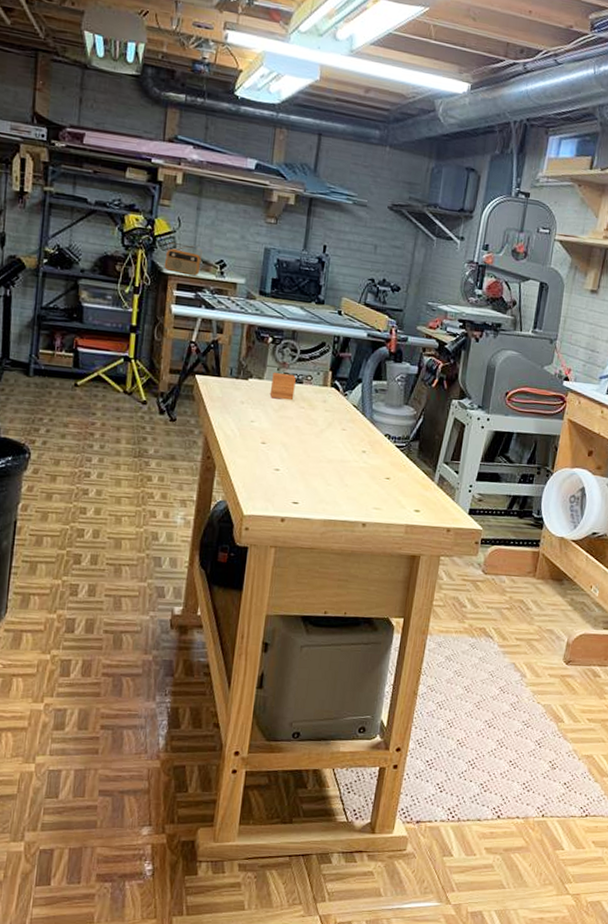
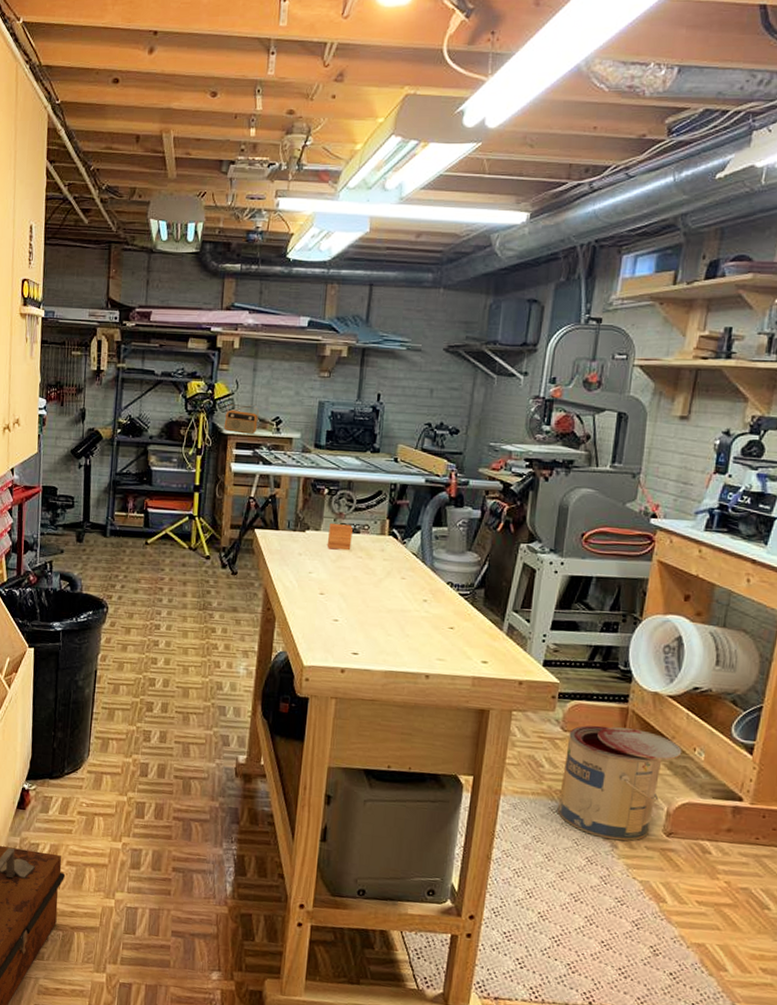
paint can: none [476,568,581,671] -> present [557,725,682,841]

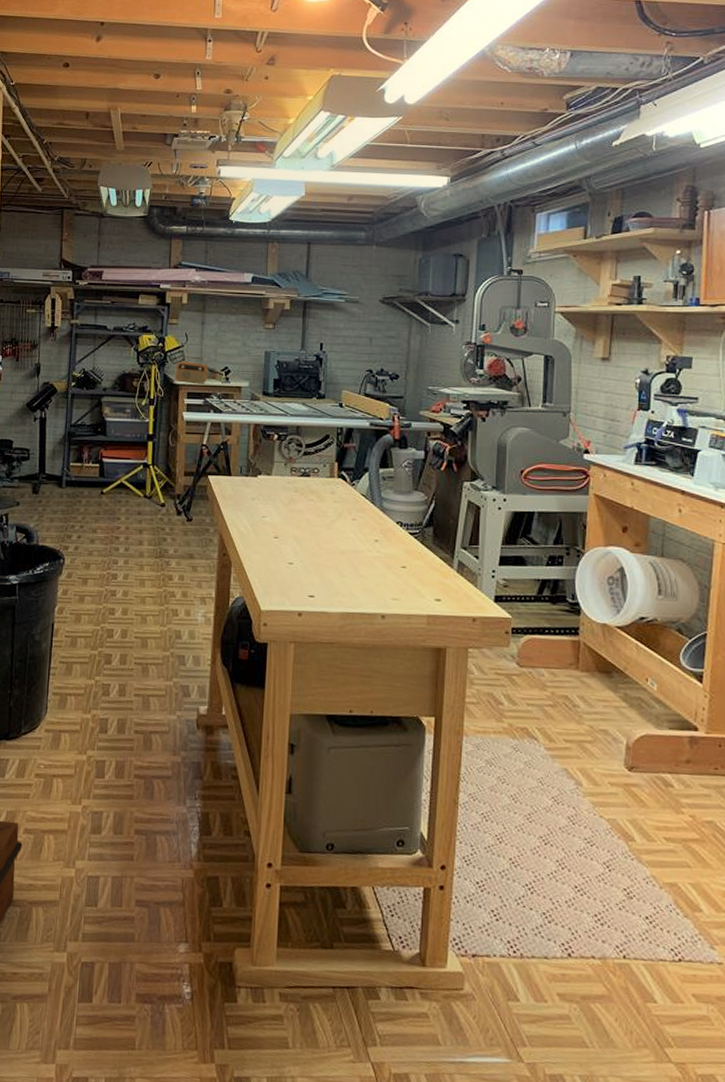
wooden block: present [327,524,353,551] -> none [279,468,303,494]
paint can: present [557,725,682,841] -> none [519,659,635,778]

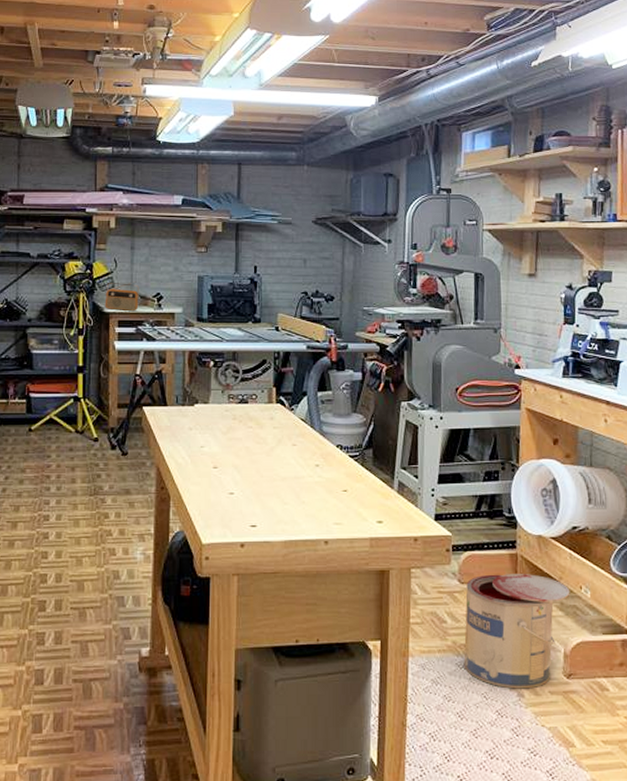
paint can: none [519,659,635,778] -> present [463,574,570,689]

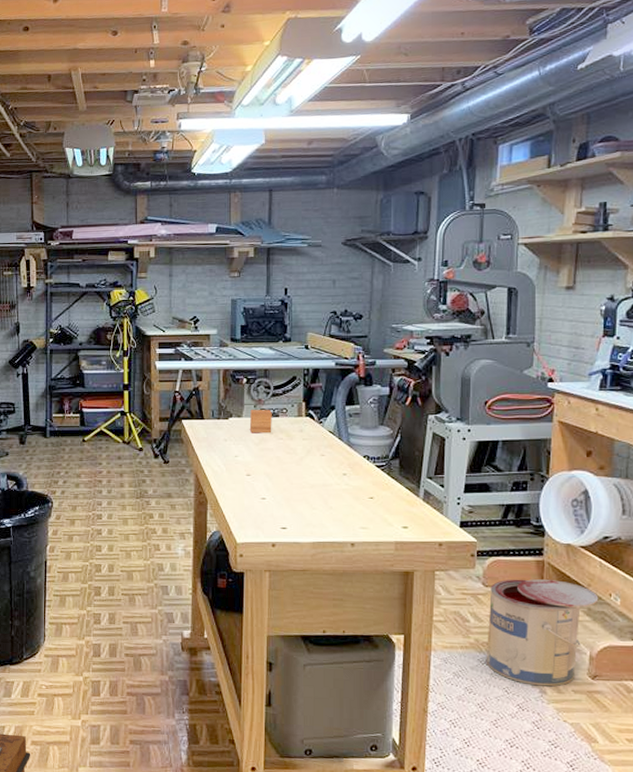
radio: present [105,282,139,312] -> none [146,306,177,334]
wooden block: none [216,396,241,422] -> present [249,410,272,433]

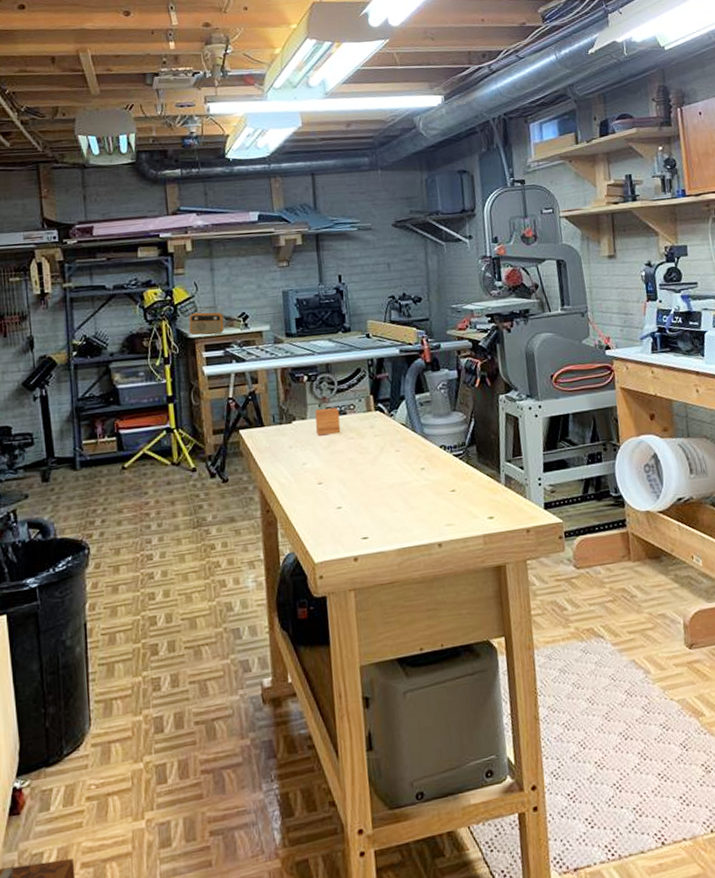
radio: none [146,306,177,334] -> present [188,303,224,335]
paint can: present [486,579,599,687] -> none [582,550,683,667]

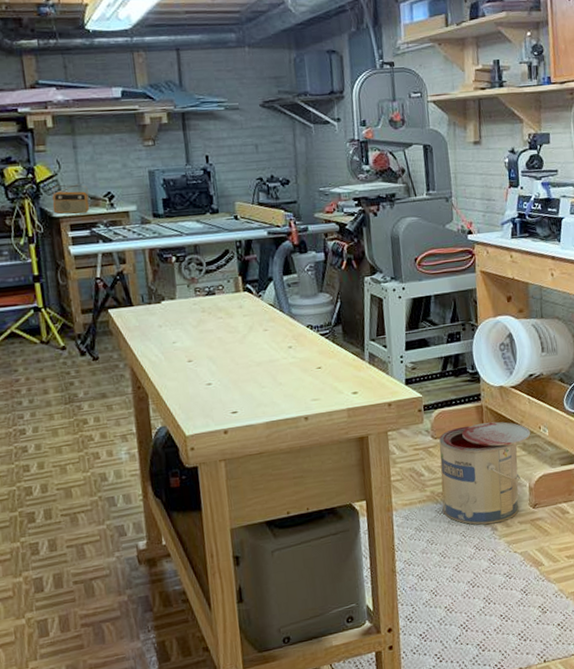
wooden block: present [315,407,341,436] -> none [184,288,210,316]
paint can: none [582,550,683,667] -> present [439,421,531,525]

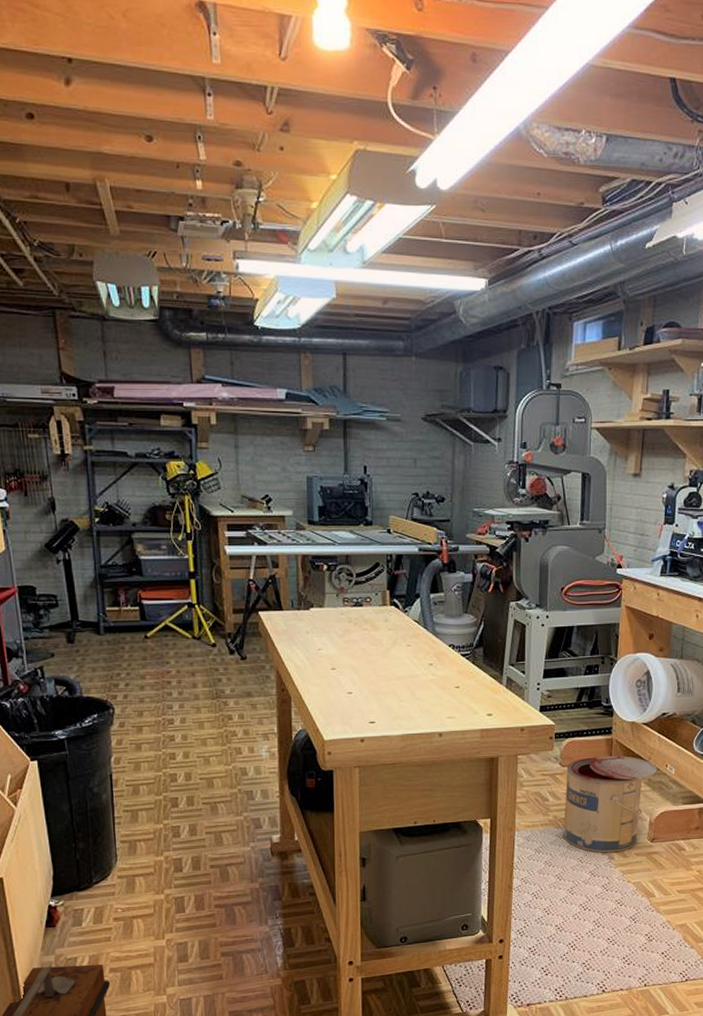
radio: present [51,182,89,214] -> none [211,483,247,515]

